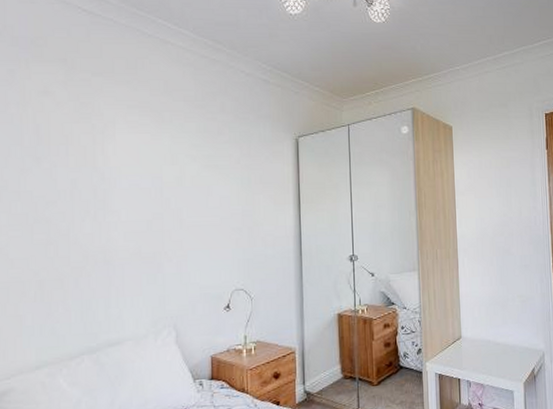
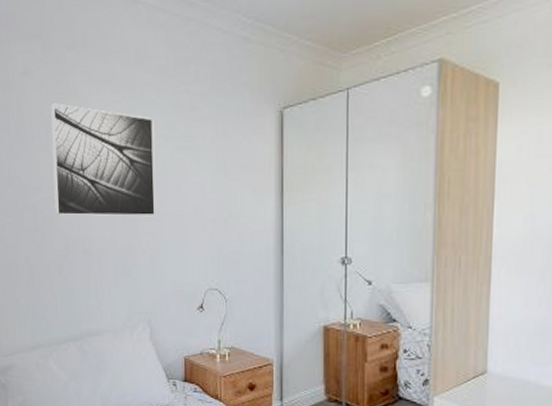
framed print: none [72,122,183,228] -> present [51,103,155,217]

